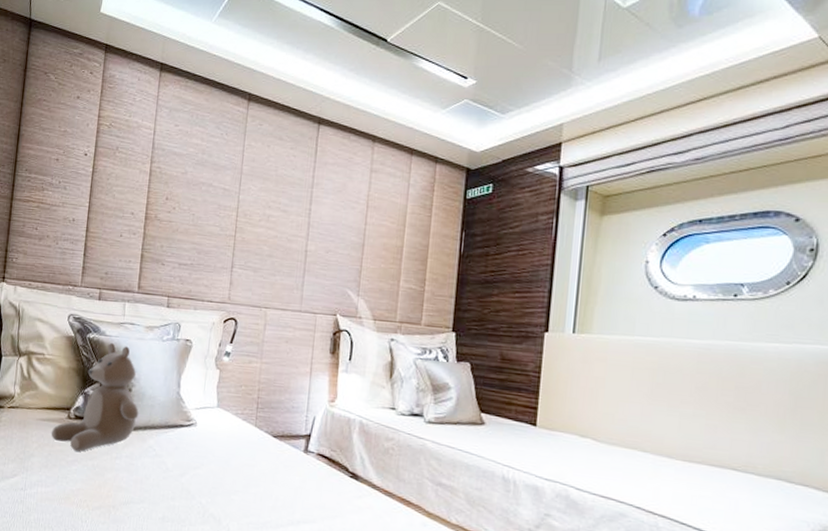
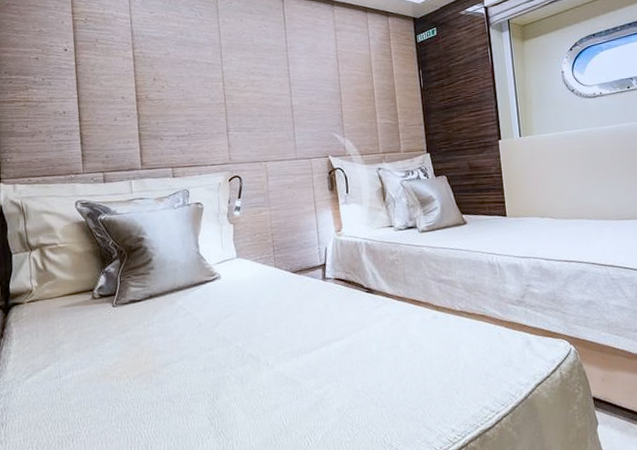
bear: present [51,342,139,452] -> none [77,219,163,328]

